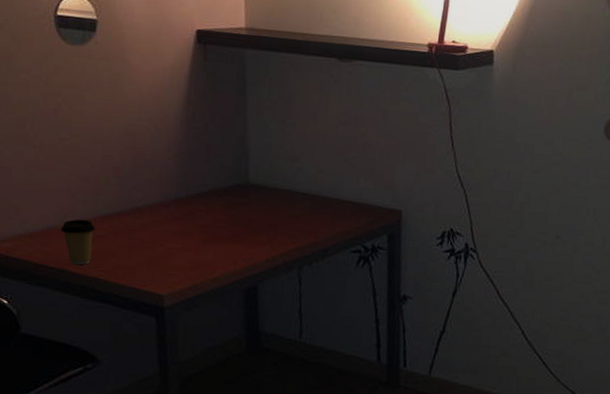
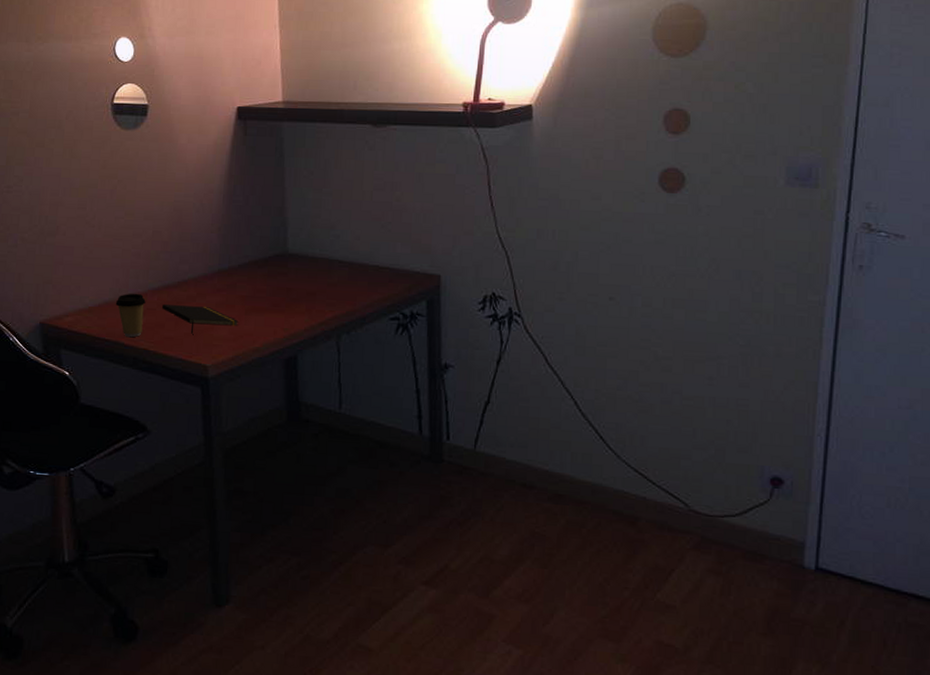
notepad: none [112,232,197,263] -> present [161,304,239,334]

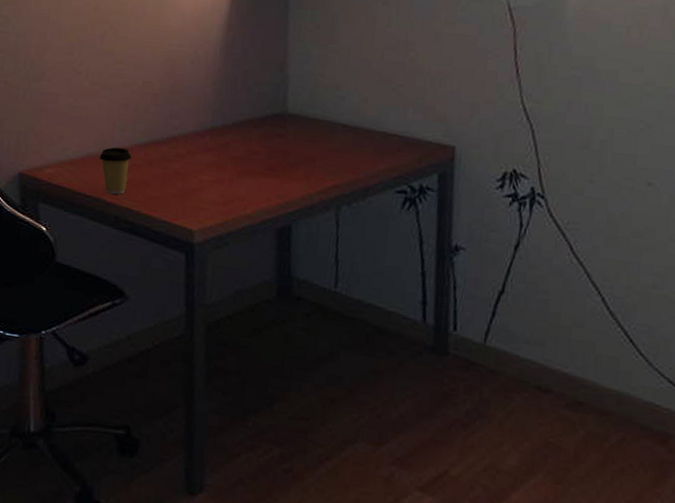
notepad: present [161,304,239,334] -> none [147,161,230,195]

